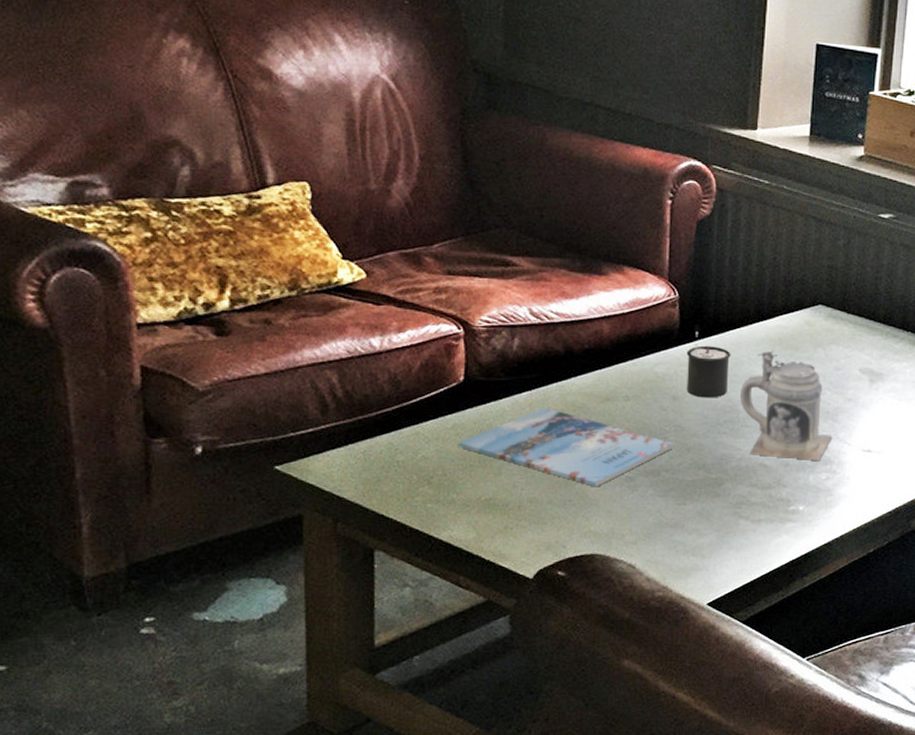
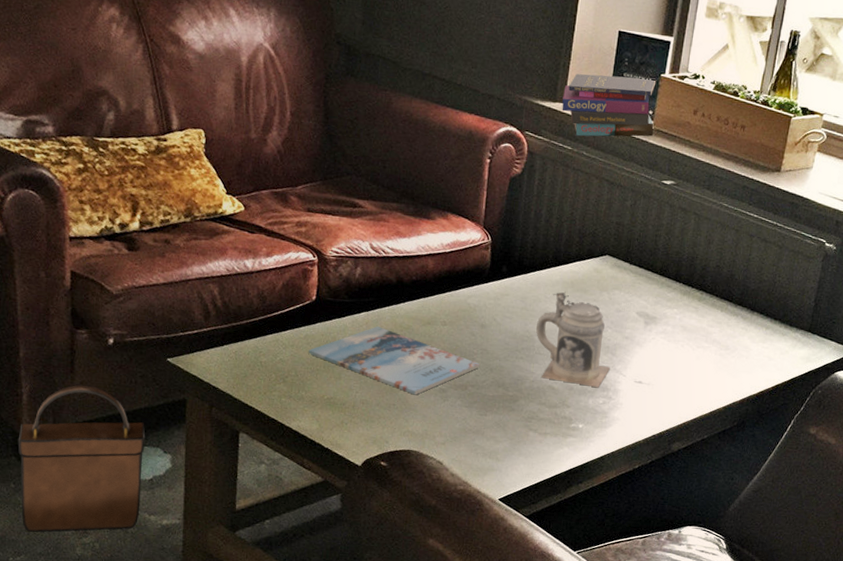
handbag: none [78,507,251,701] -> present [18,384,145,533]
candle: present [686,332,731,398] -> none [493,272,531,328]
books: none [754,95,865,168] -> present [562,74,656,137]

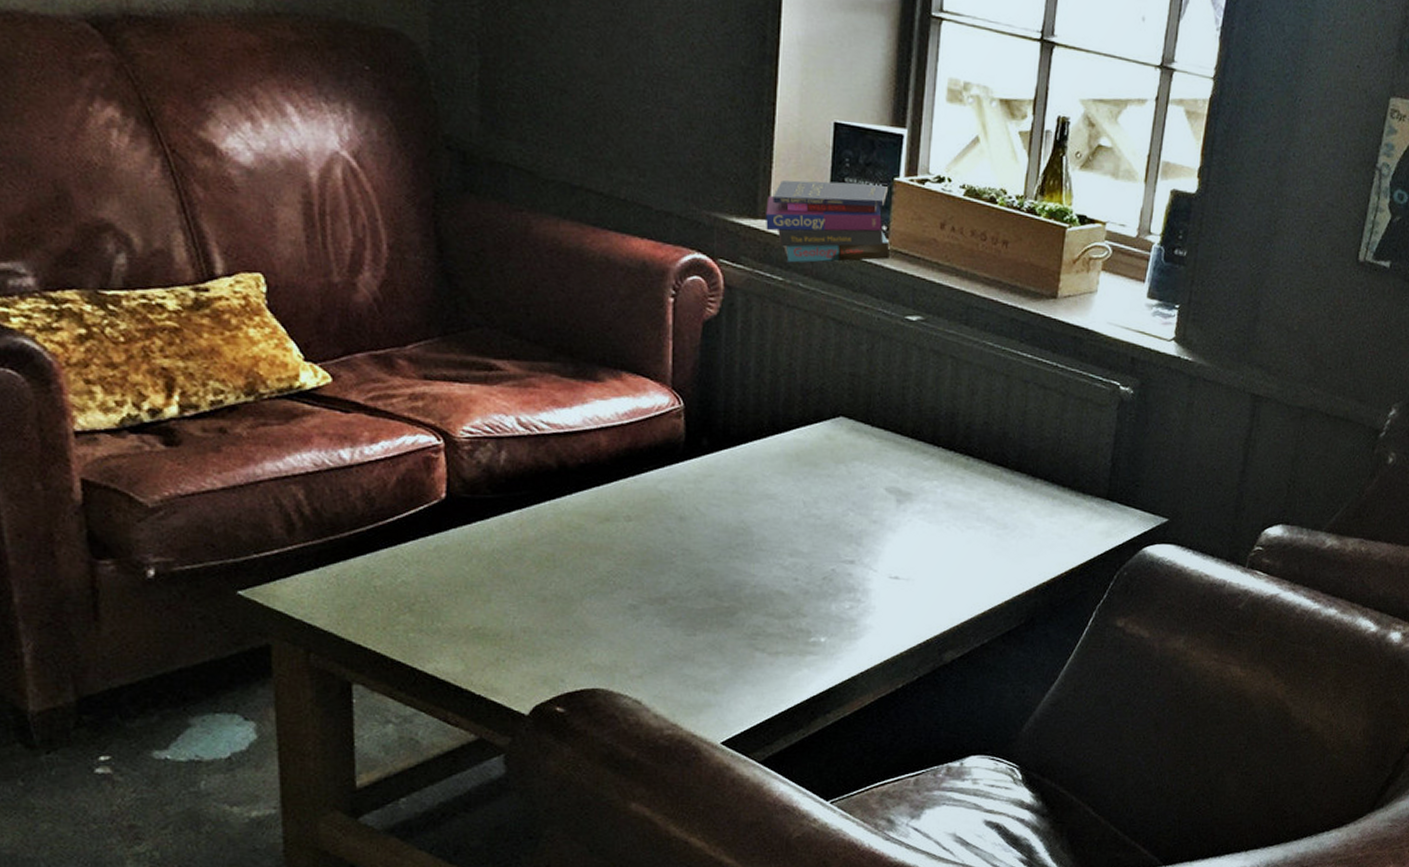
handbag: present [18,384,145,533] -> none [22,636,216,846]
magazine: present [308,326,480,395] -> none [442,528,681,616]
beer mug: present [536,292,610,387] -> none [754,467,856,588]

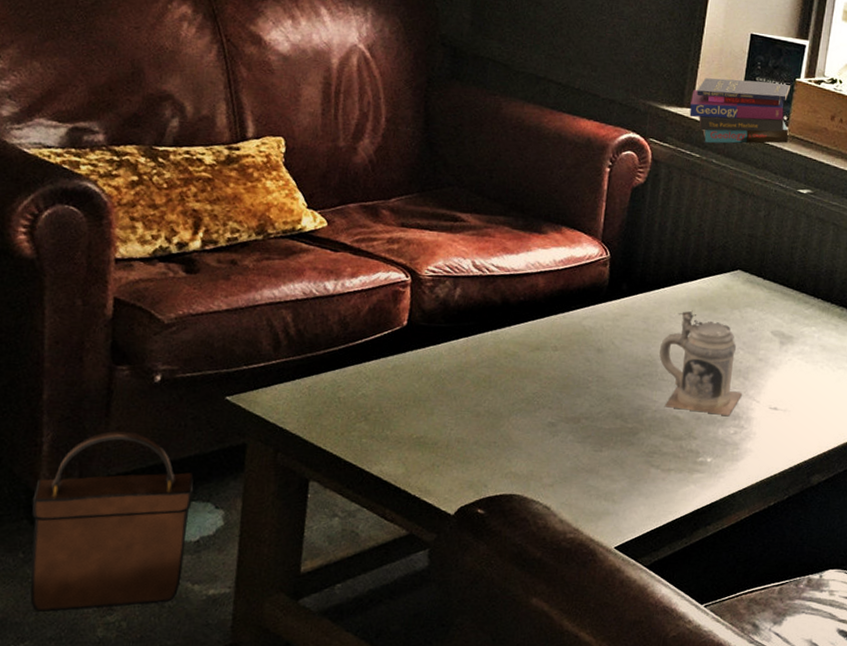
handbag: none [22,636,216,846] -> present [30,430,194,613]
beer mug: none [754,467,856,588] -> present [659,310,742,416]

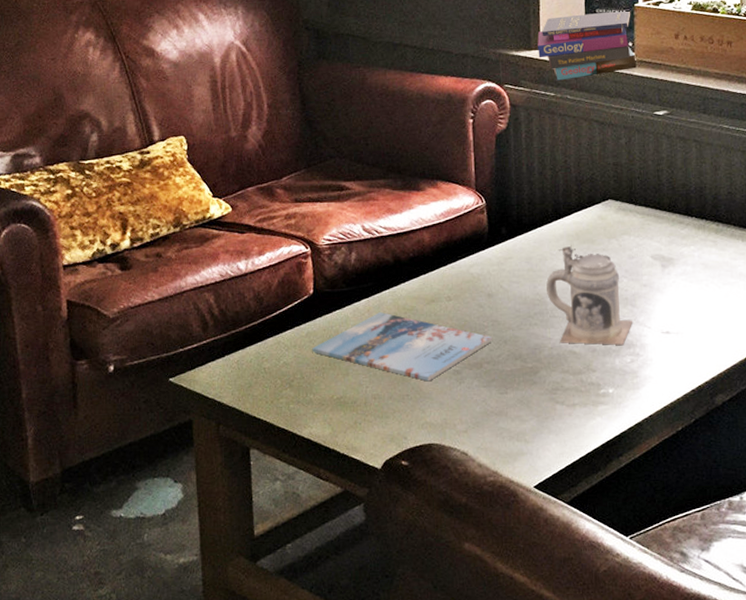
handbag: present [30,430,194,613] -> none [26,419,155,591]
magazine: none [396,354,595,431] -> present [312,312,492,382]

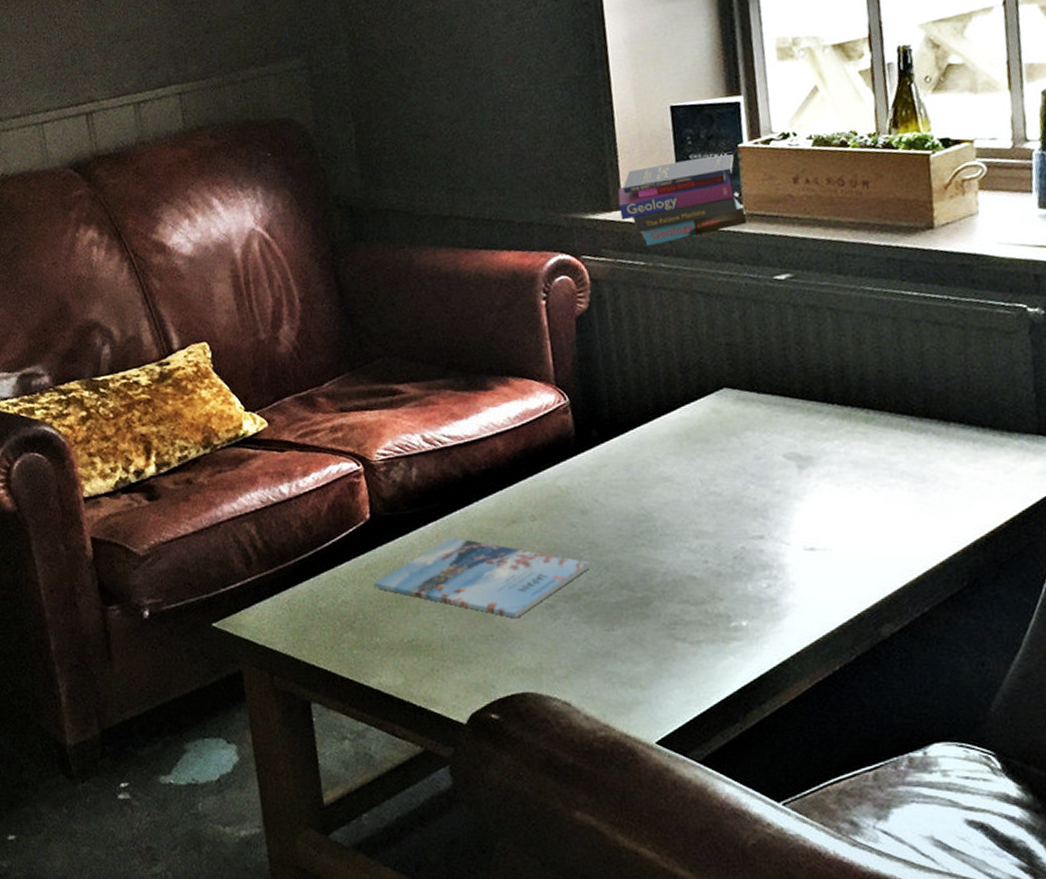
beer mug: present [546,245,632,345] -> none [652,447,766,567]

